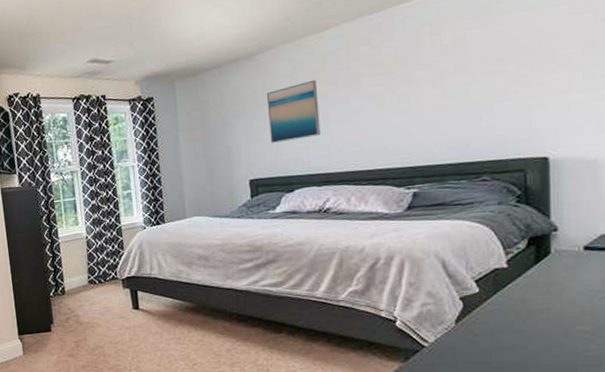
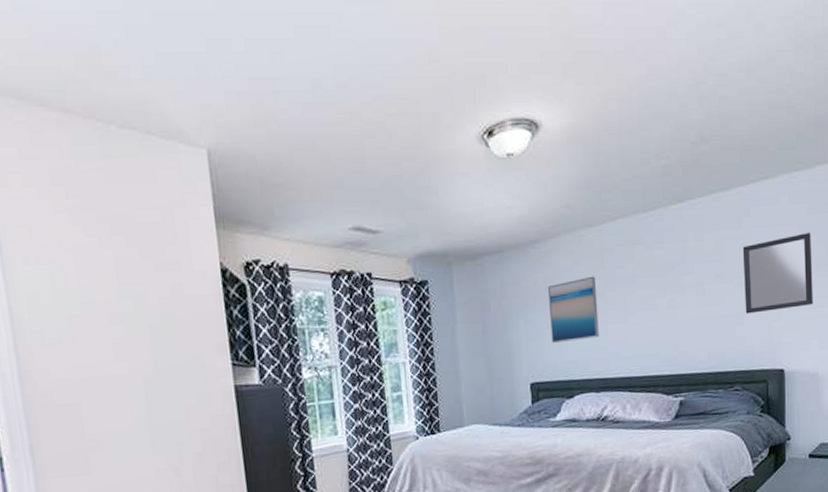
home mirror: none [491,9,590,103] -> present [742,232,813,314]

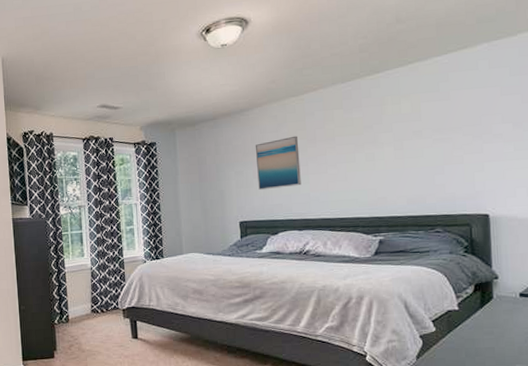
home mirror: present [742,232,813,314] -> none [441,92,519,165]

